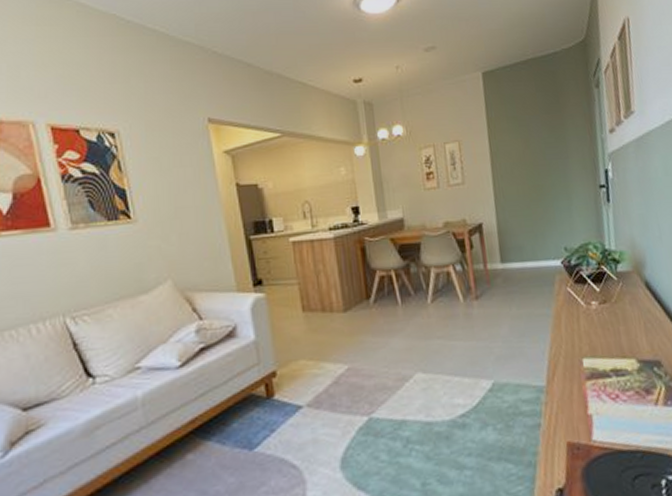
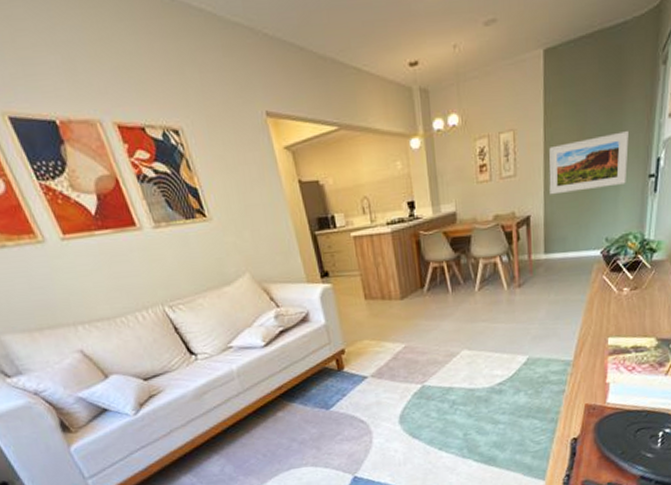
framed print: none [496,145,578,203] -> present [549,131,629,195]

